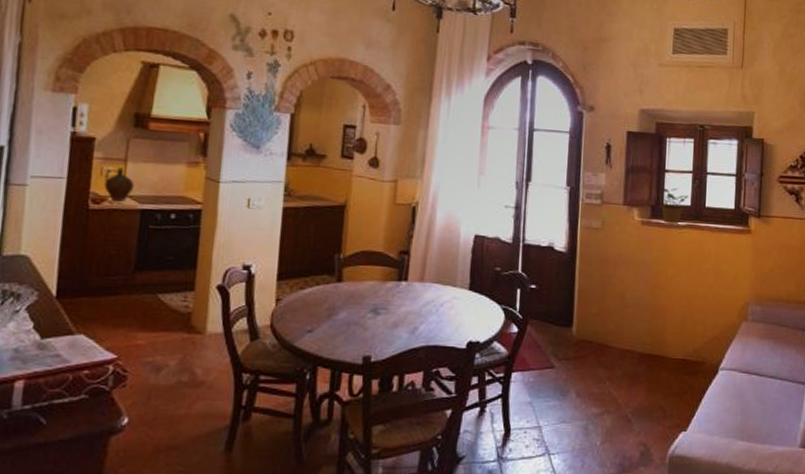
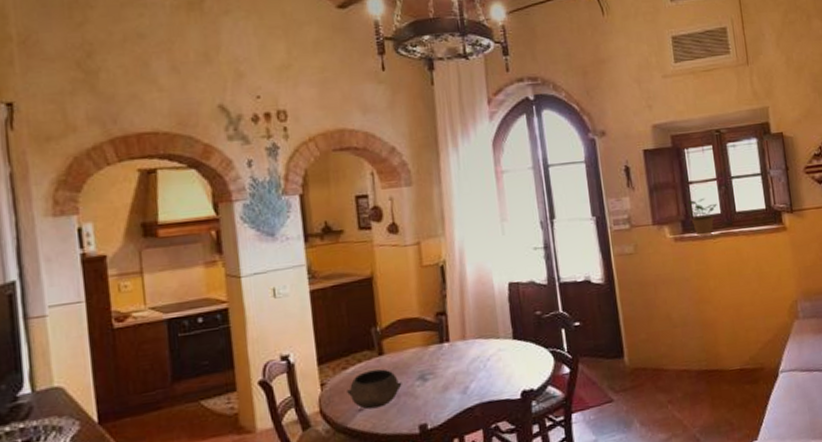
ceramic jug: present [104,167,135,202] -> none [123,280,156,316]
bowl: none [300,295,354,332] -> present [347,369,402,410]

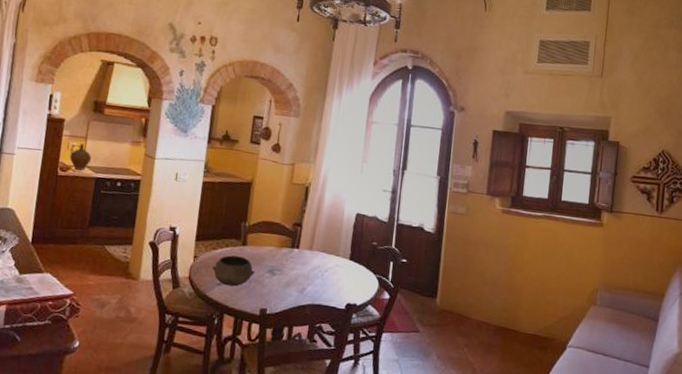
ceramic jug: none [123,280,156,316] -> present [69,143,92,171]
potted plant: present [685,199,717,236] -> none [518,181,546,214]

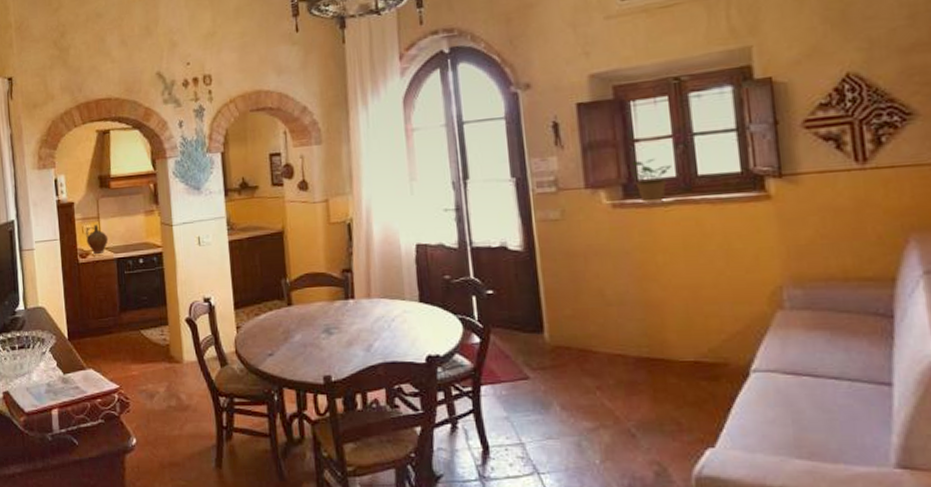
bowl: present [212,255,255,287] -> none [259,319,309,355]
potted plant: none [518,181,546,214] -> present [628,159,671,202]

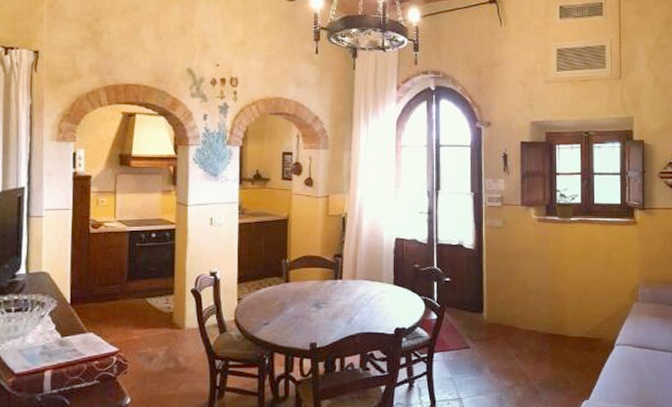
ceramic jug: present [86,224,109,254] -> none [100,198,123,225]

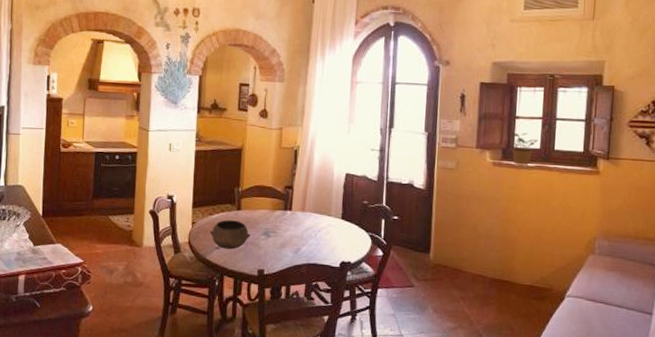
bowl: none [257,294,301,324] -> present [210,220,251,250]

